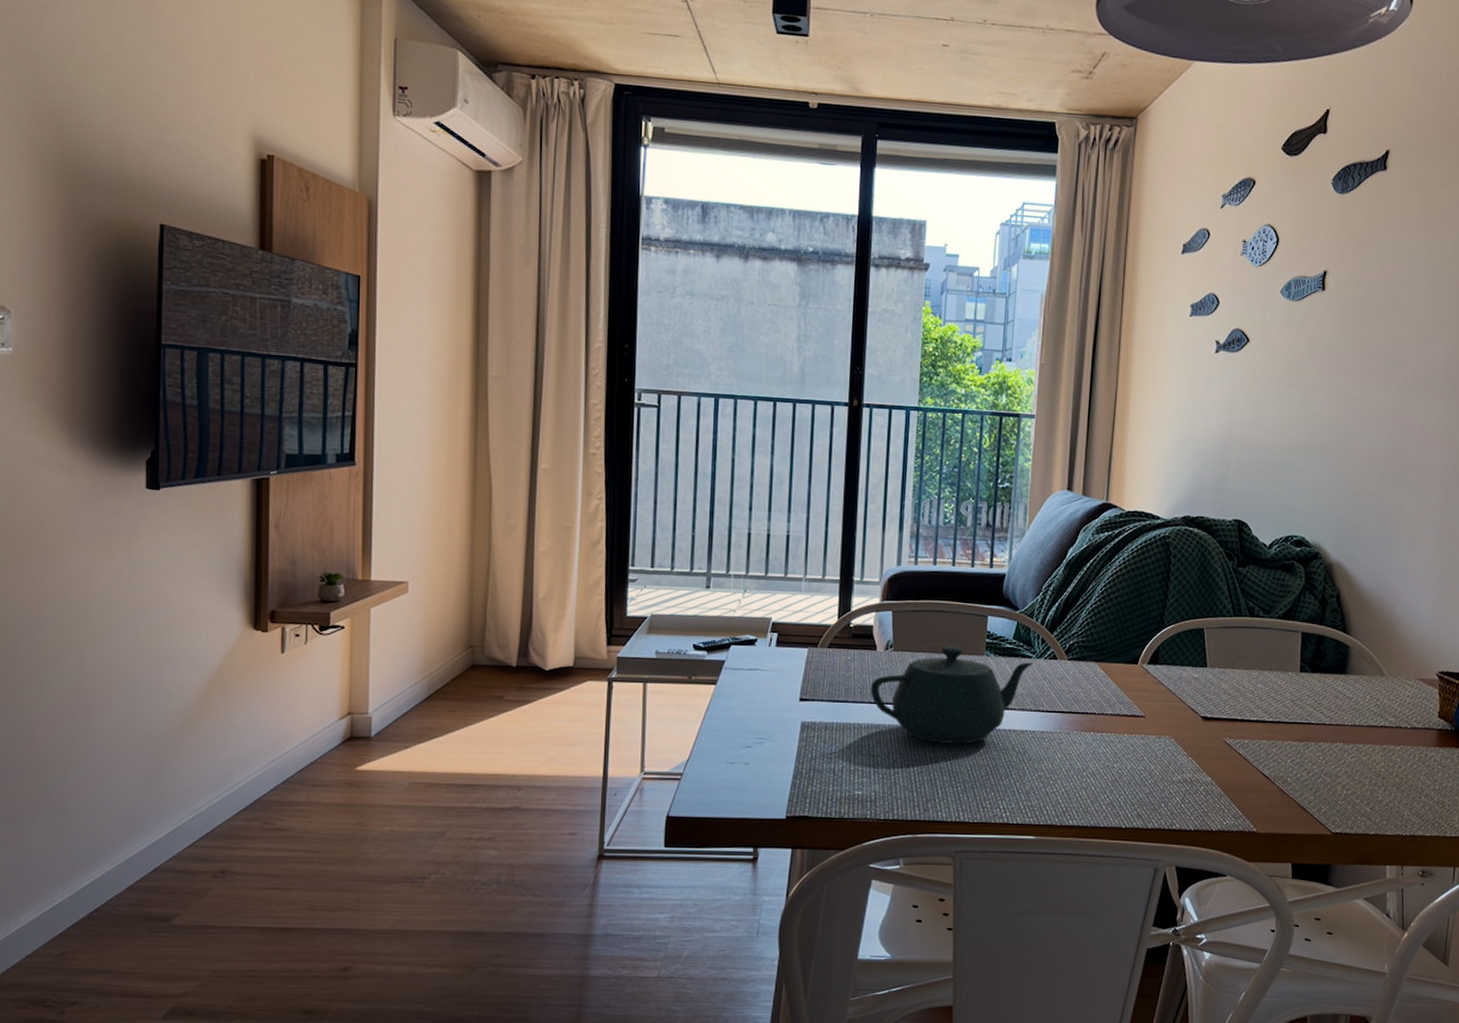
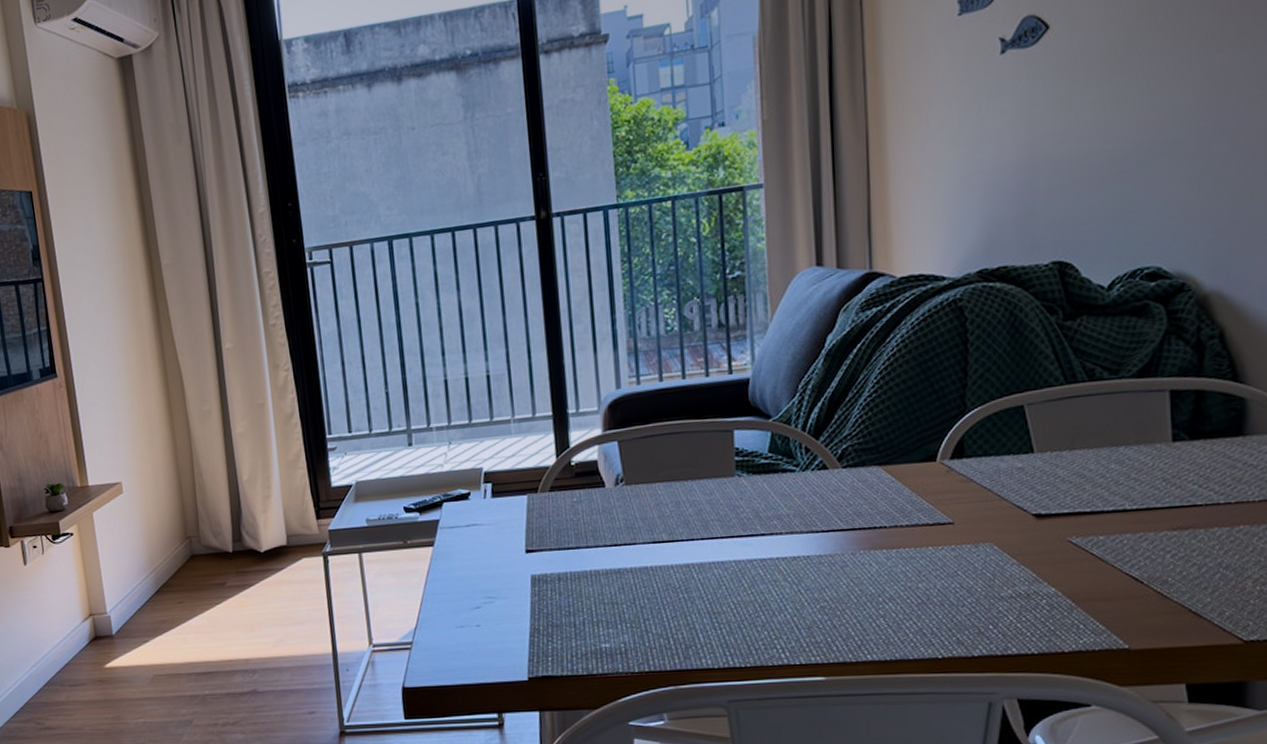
teapot: present [871,645,1034,744] -> none [604,470,799,582]

